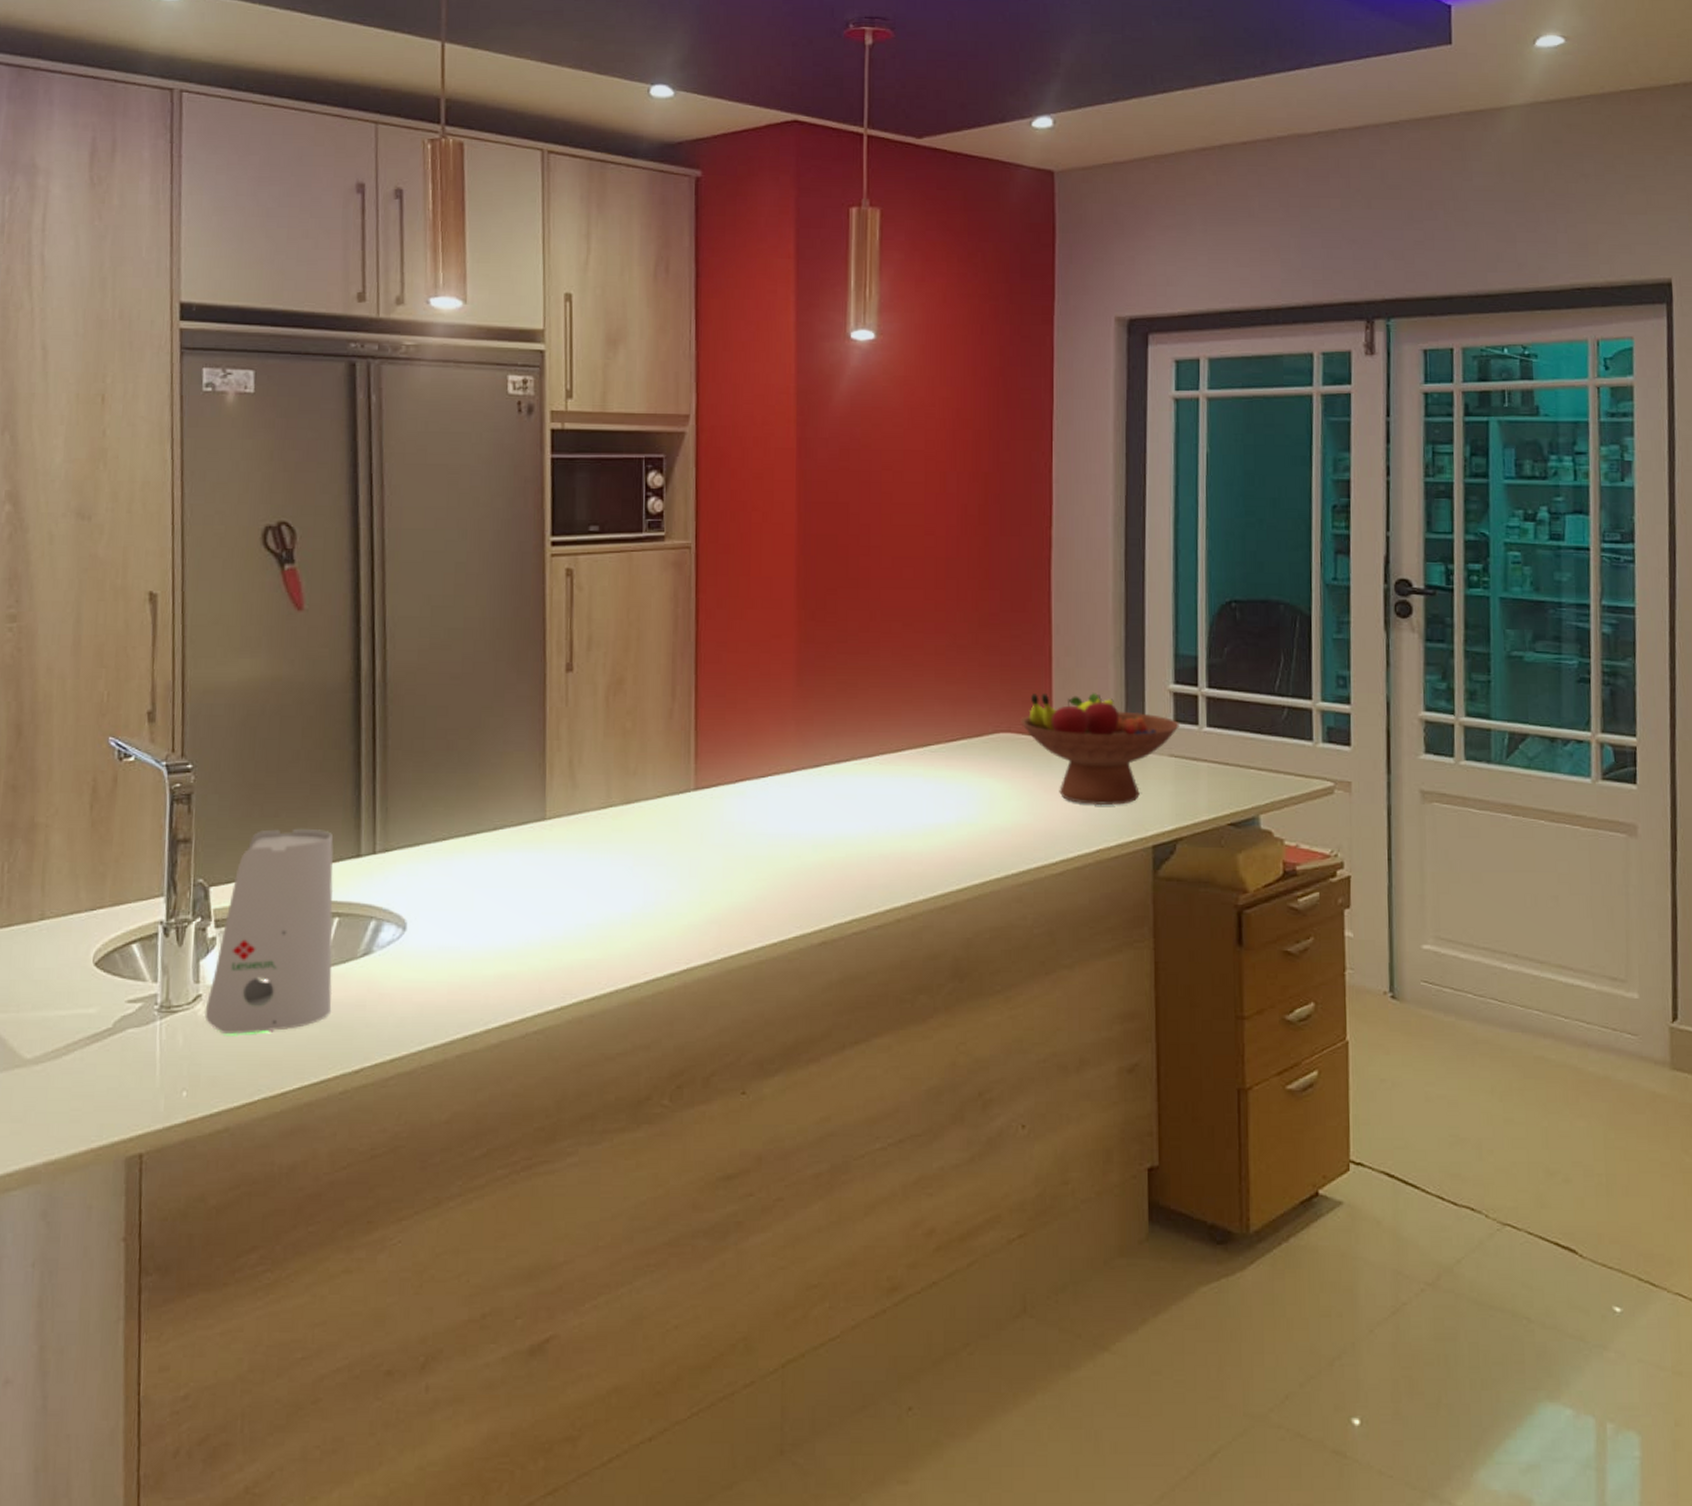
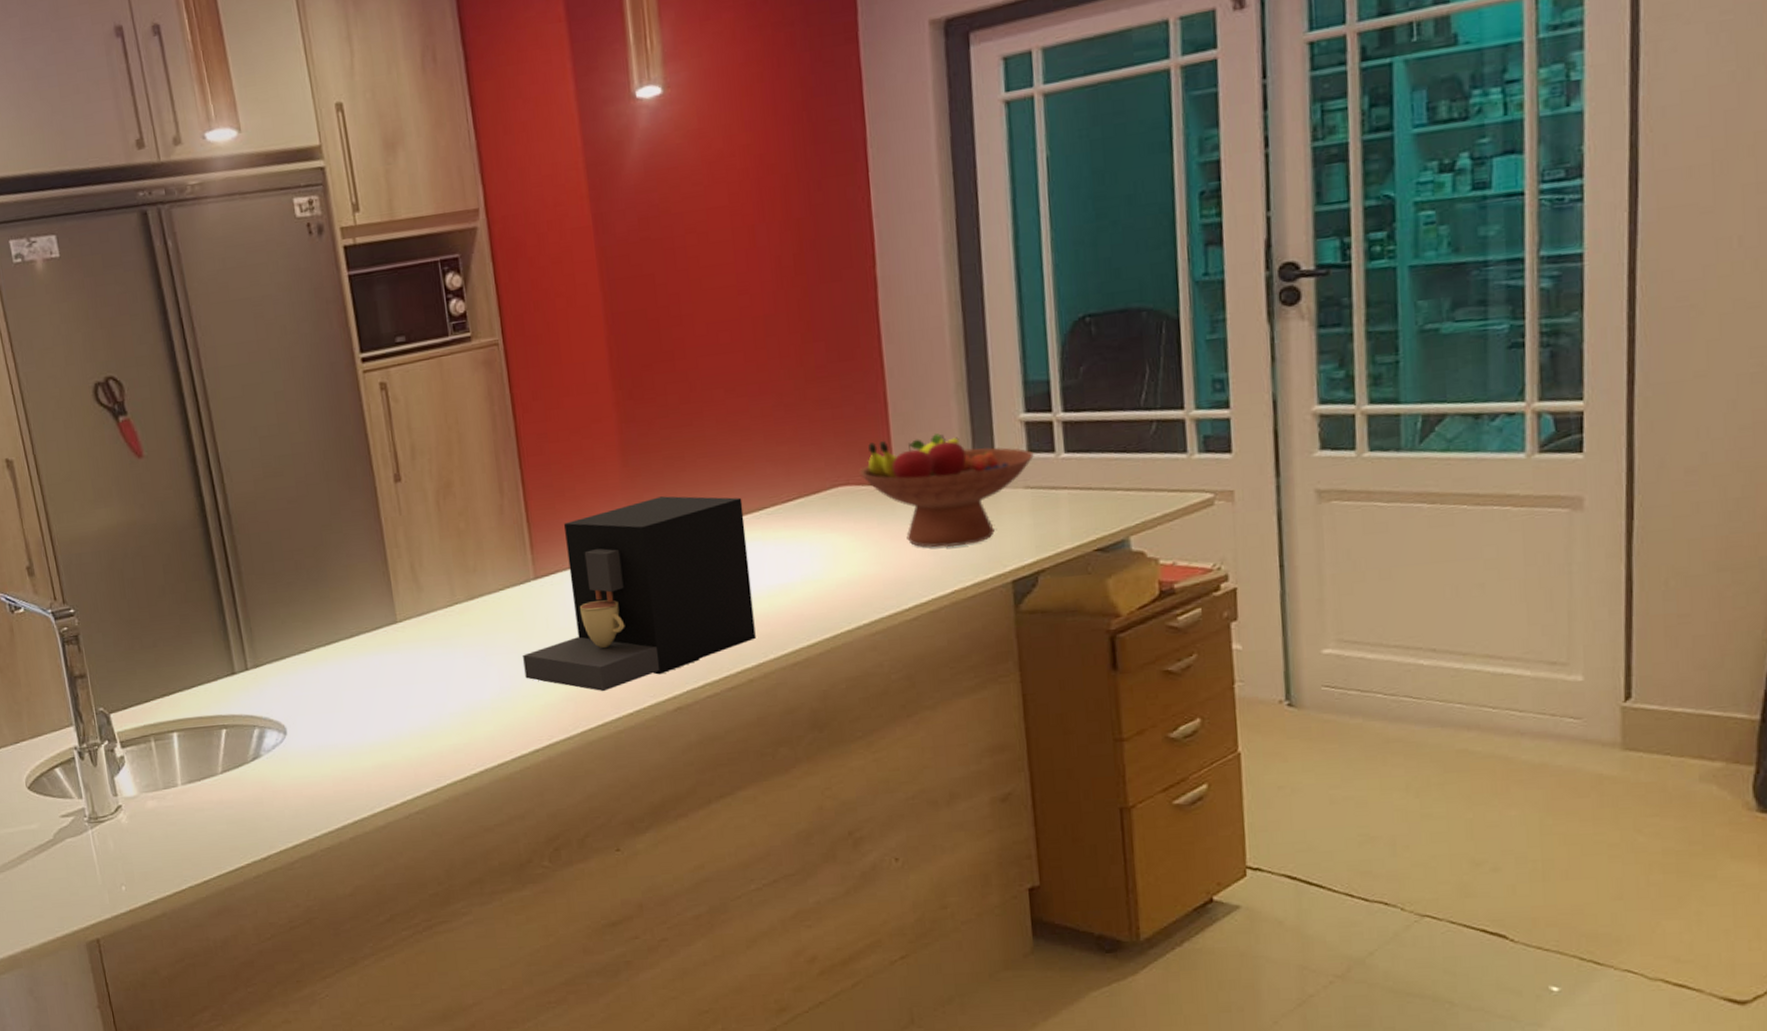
soap dispenser: present [204,828,334,1035] -> none [126,654,234,837]
coffee maker: none [671,721,908,916] -> present [523,496,756,691]

